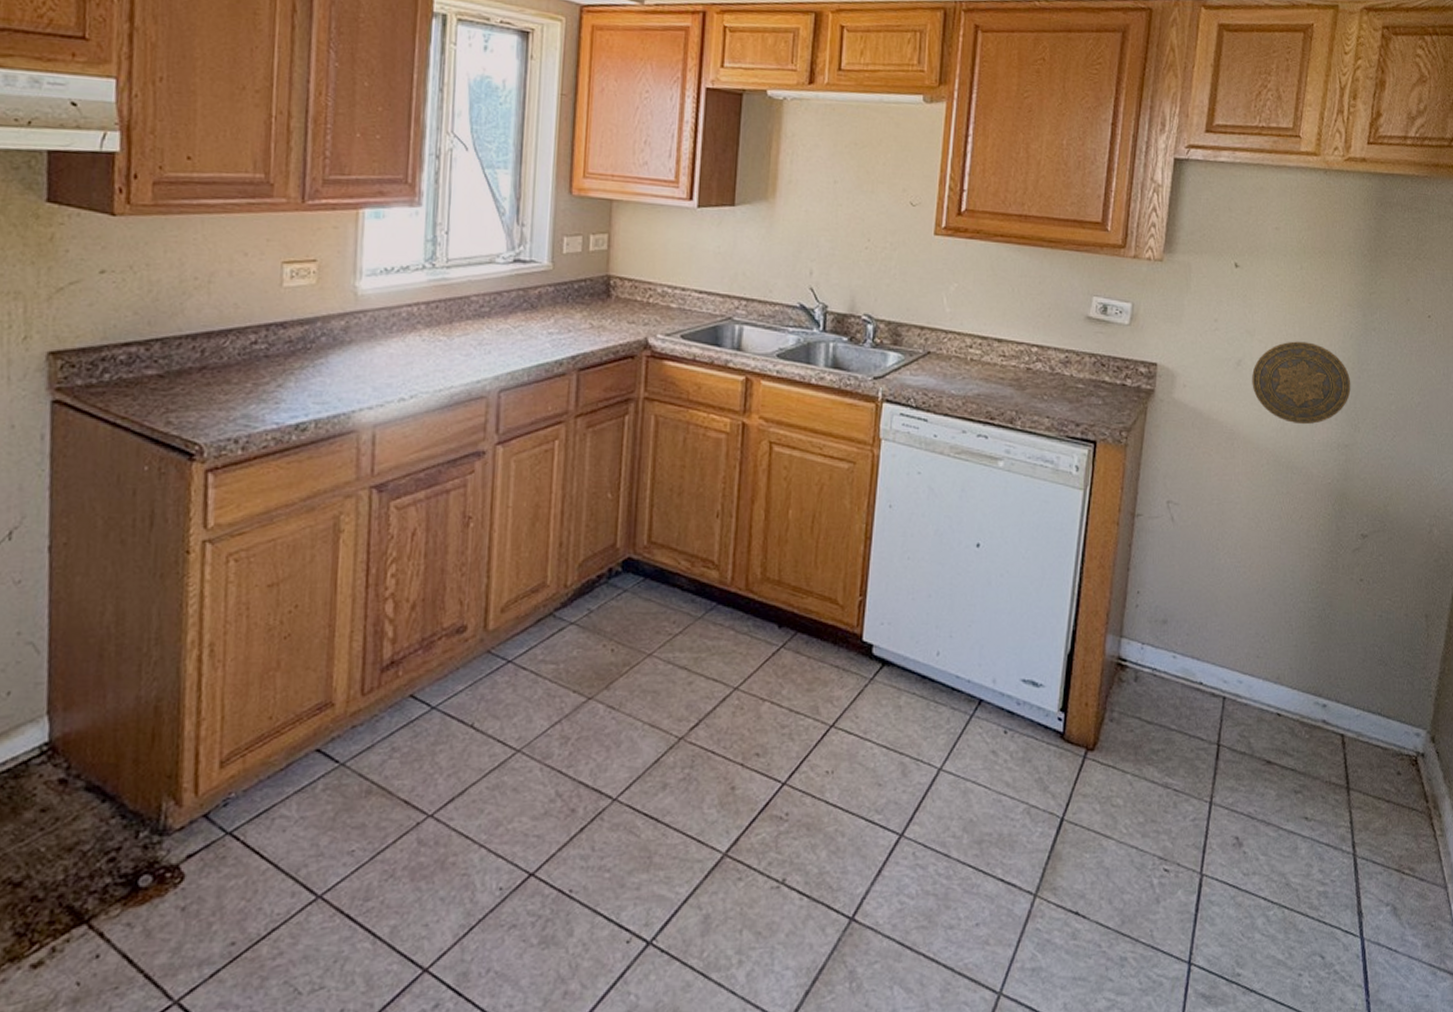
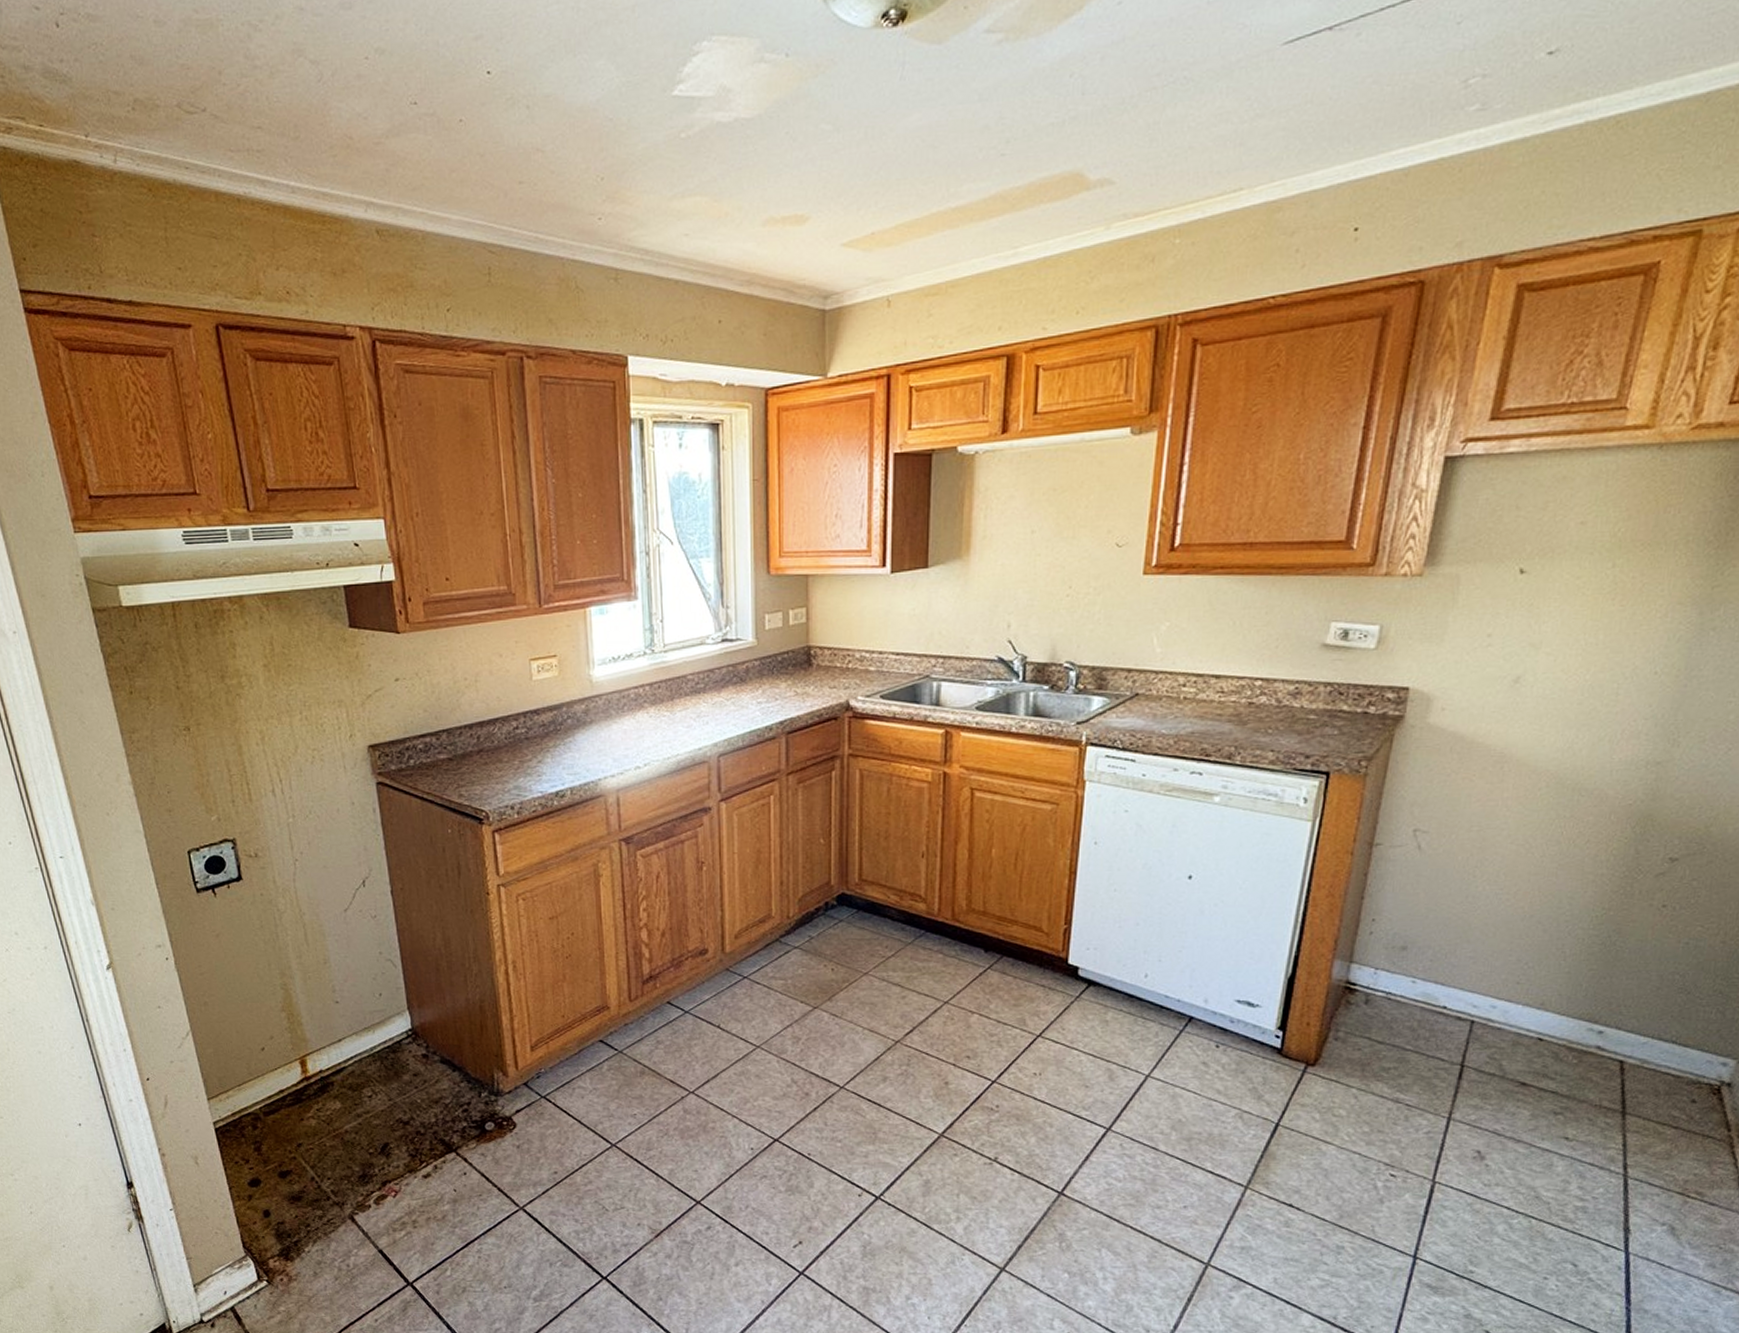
decorative plate: present [1252,341,1351,425] -> none [1533,650,1673,743]

